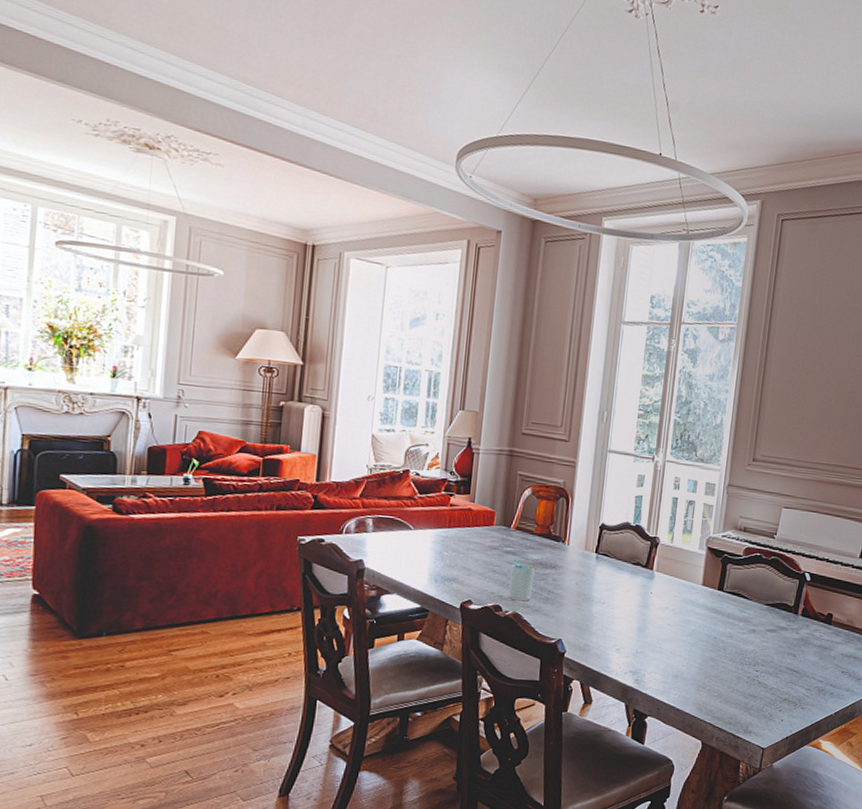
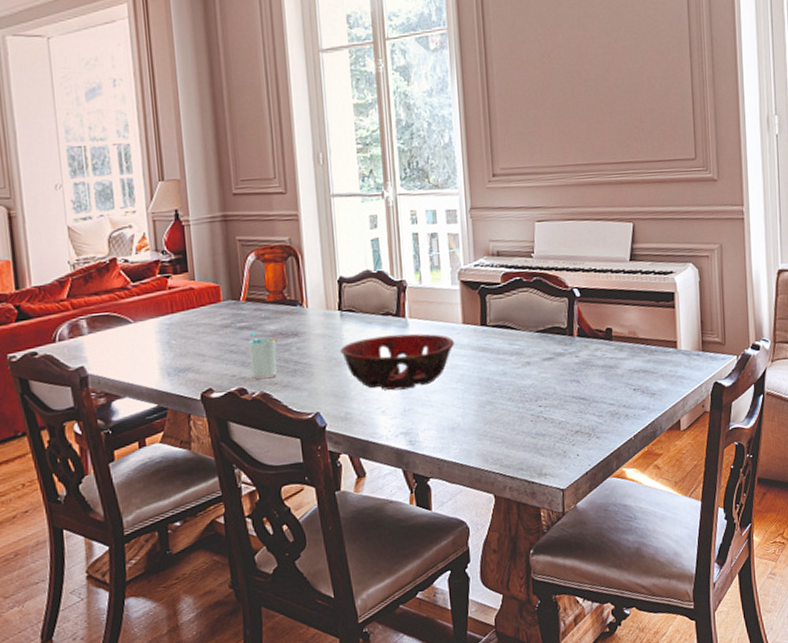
decorative bowl: none [590,582,693,634] -> present [340,333,455,391]

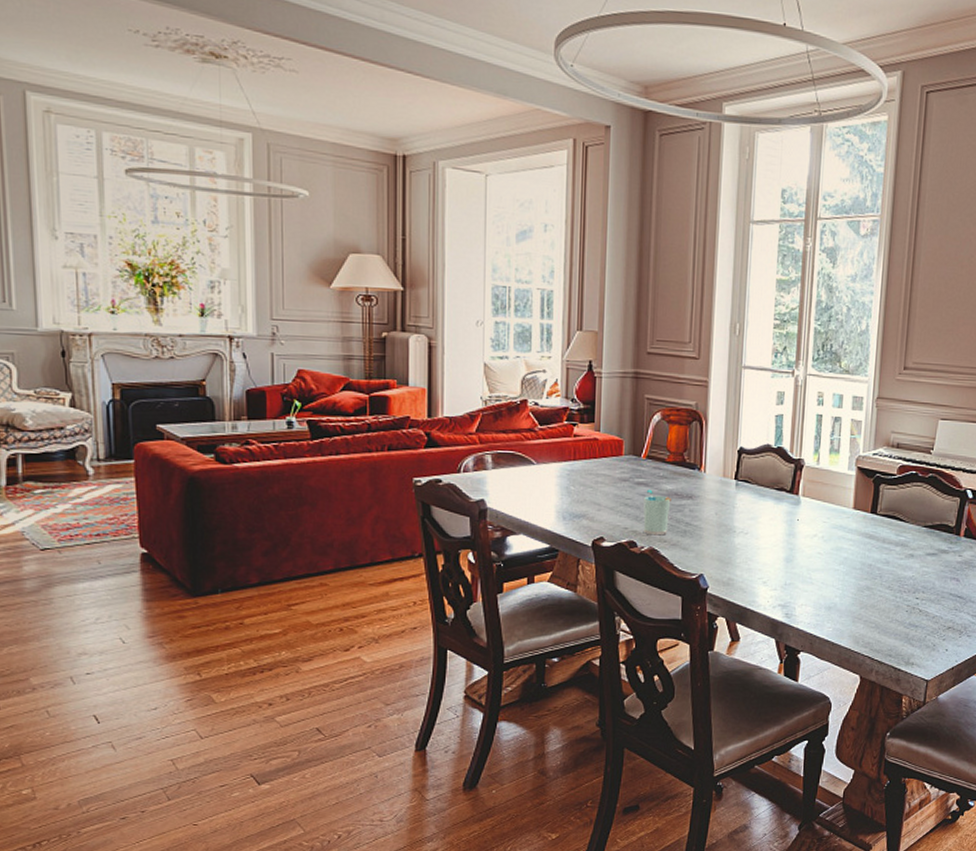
decorative bowl: present [340,333,455,391] -> none [731,510,843,564]

